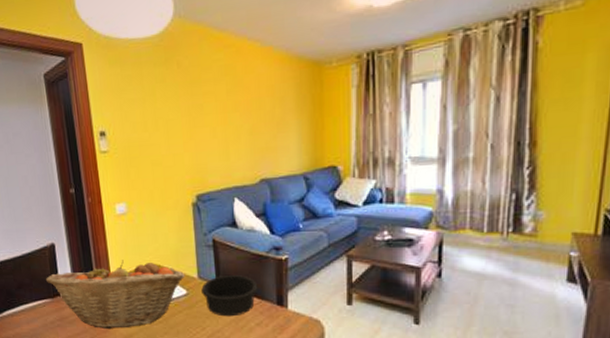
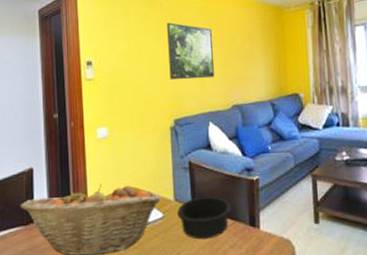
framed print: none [186,85,240,152] -> present [167,22,214,80]

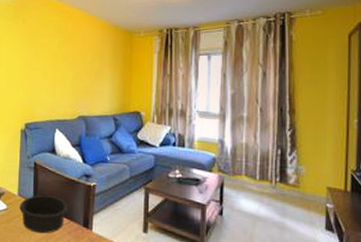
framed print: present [167,22,214,80] -> none [25,37,66,90]

